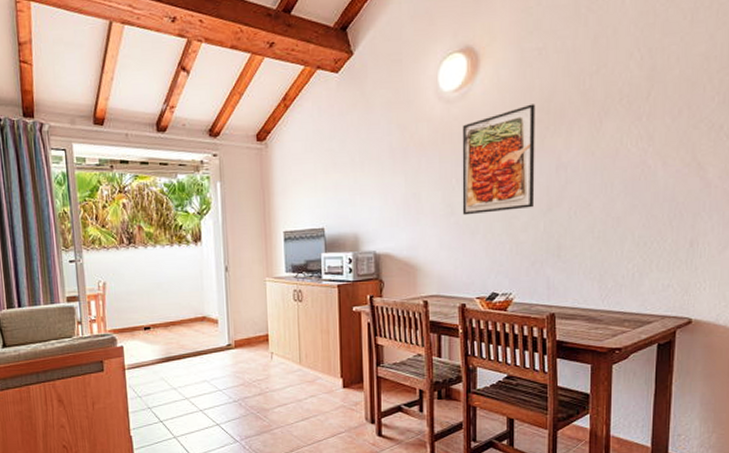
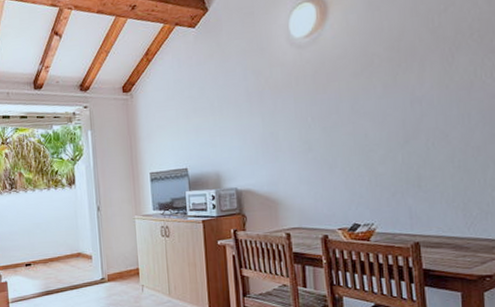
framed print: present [462,104,536,216] -> none [315,44,391,151]

